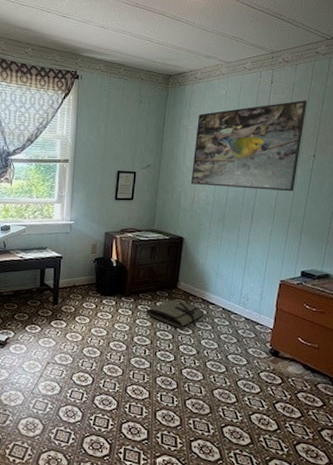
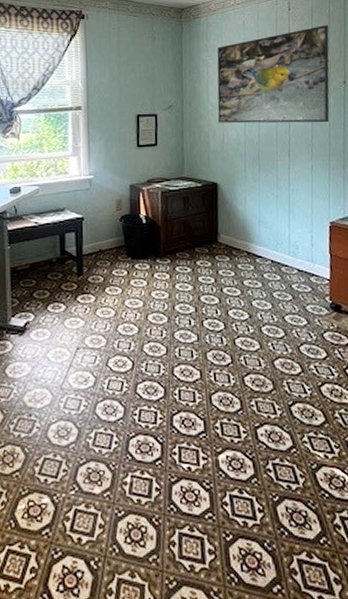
tool roll: present [146,299,205,328] -> none [186,255,252,289]

